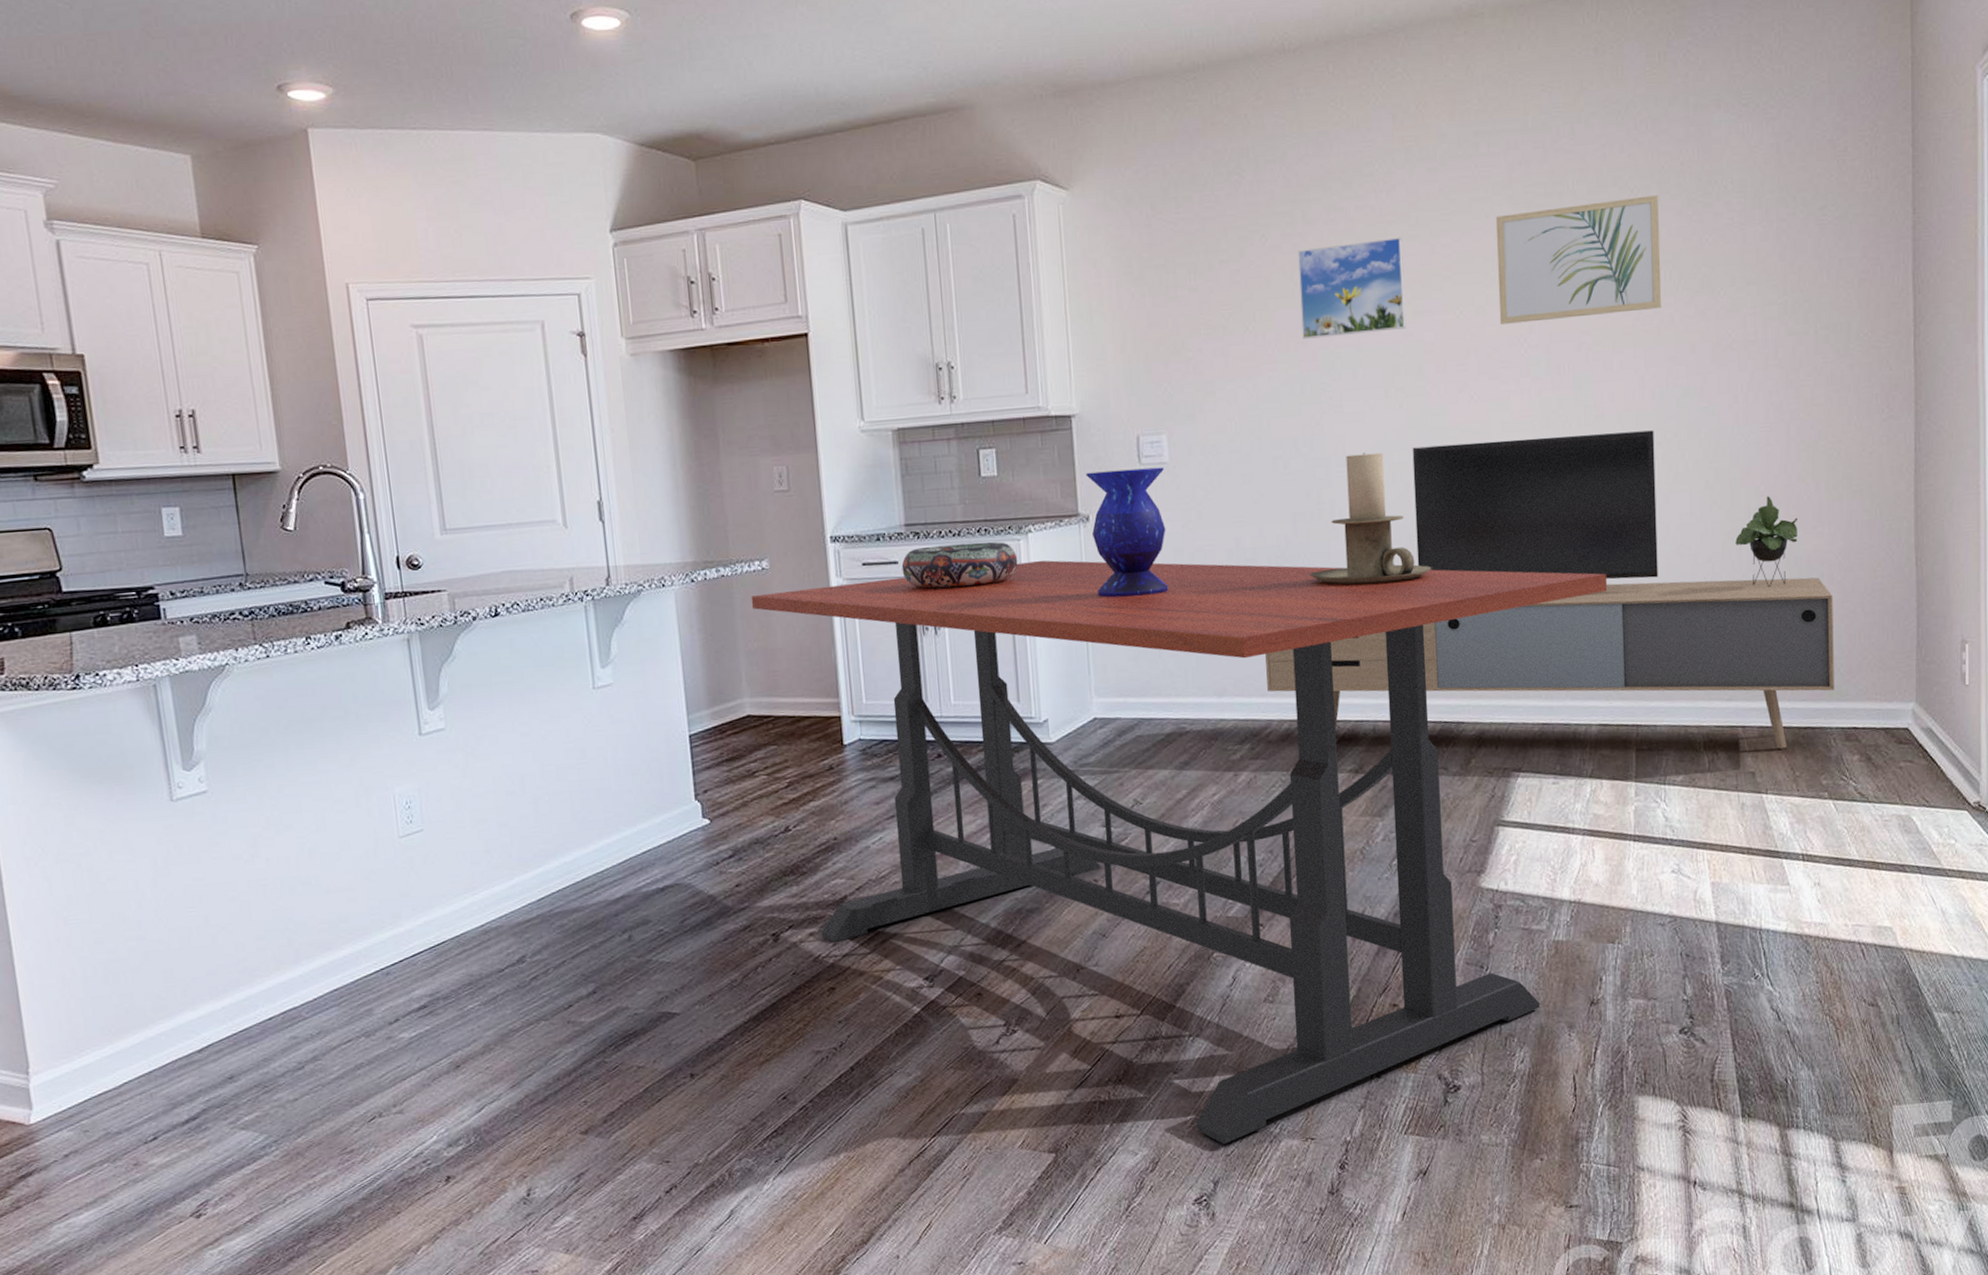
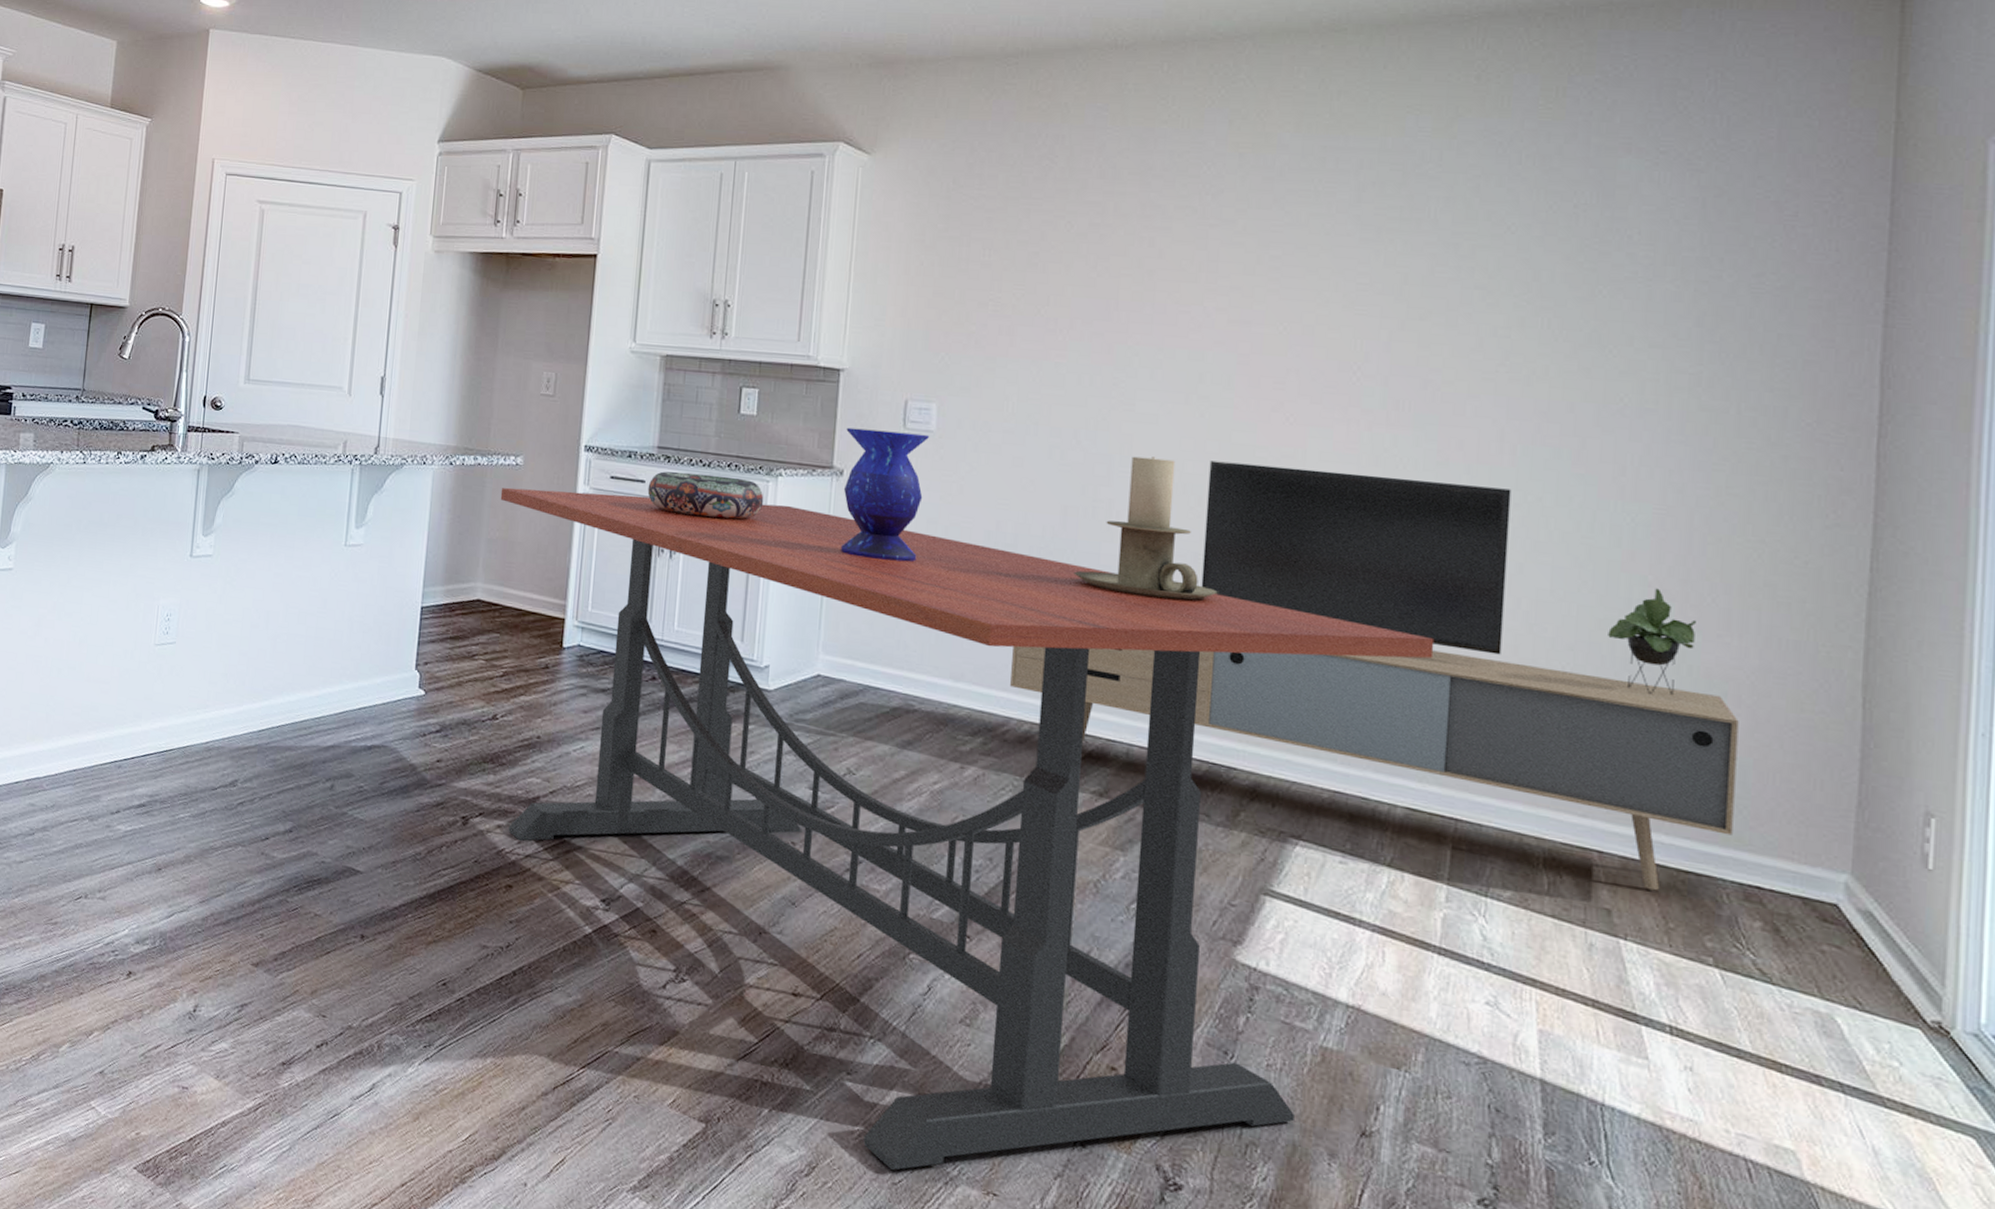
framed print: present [1298,237,1406,339] -> none [1099,241,1225,336]
wall art: present [1495,195,1662,324] -> none [1330,234,1543,358]

